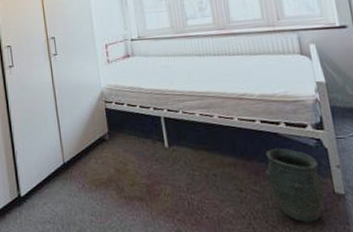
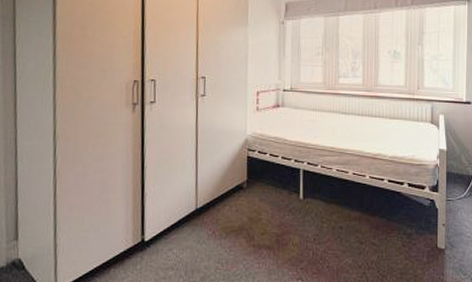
vase: present [264,147,325,223] -> none [384,205,430,273]

